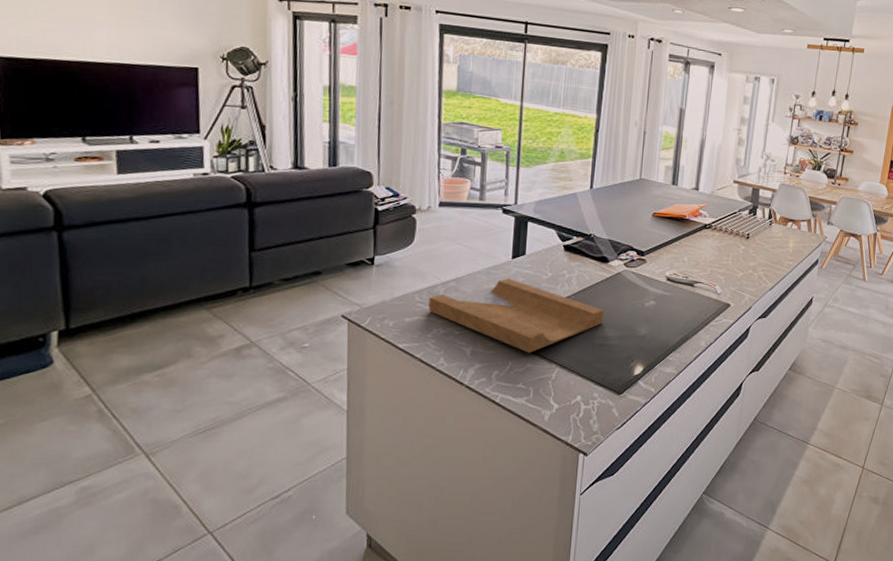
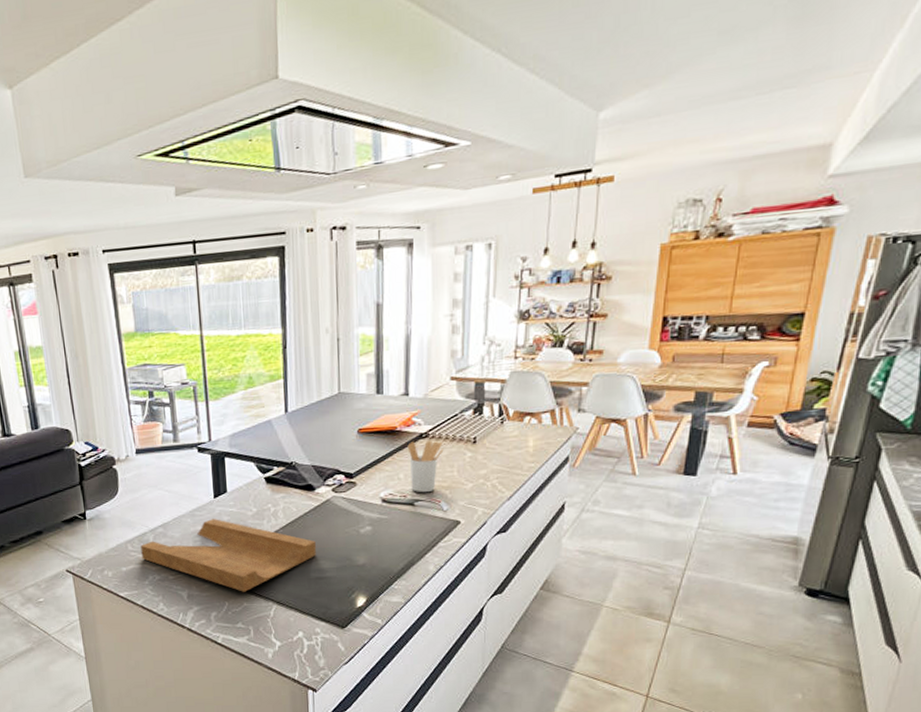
utensil holder: none [693,230,723,277] -> present [407,440,444,493]

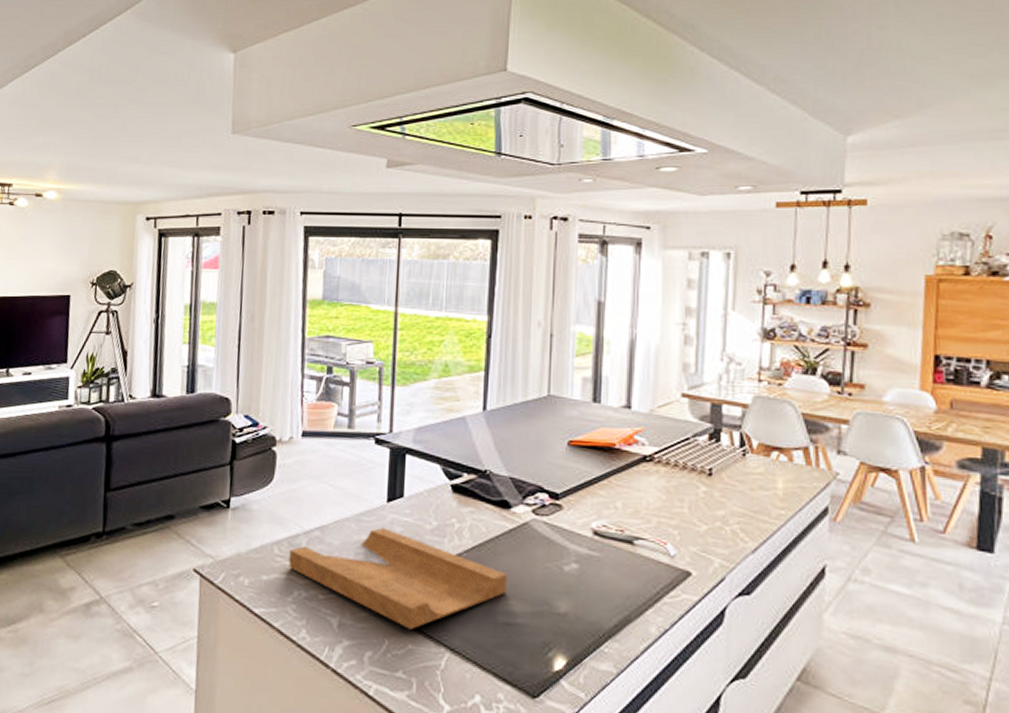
utensil holder: present [407,440,444,493] -> none [627,464,672,530]

